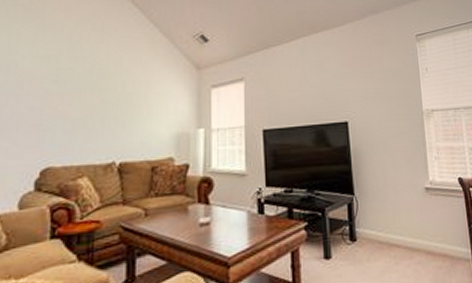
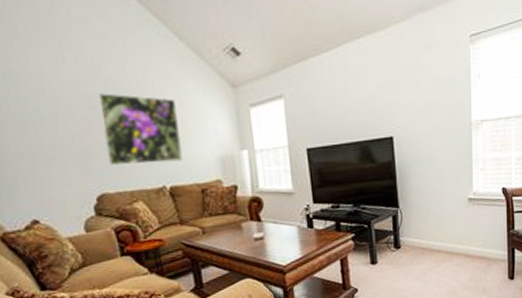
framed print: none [61,69,140,138] -> present [98,93,183,165]

